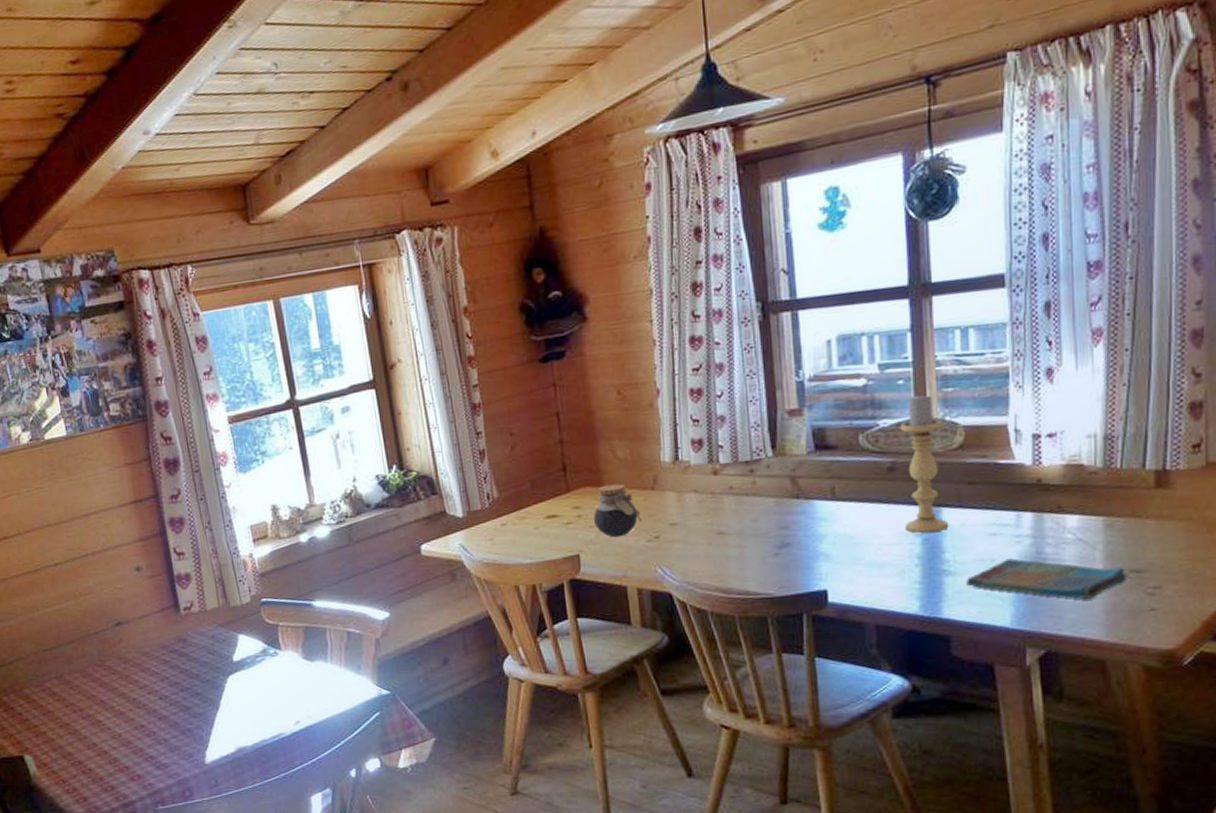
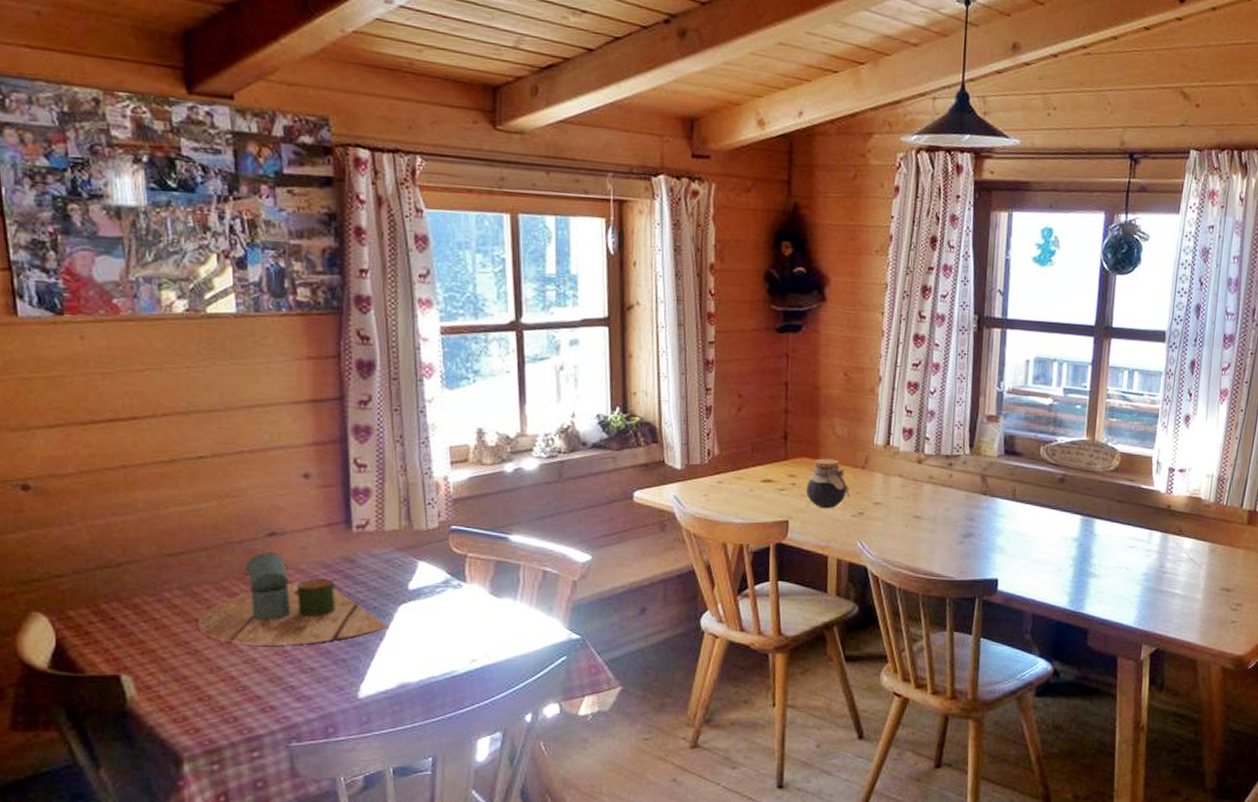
decorative tray: none [73,640,222,723] -> present [197,553,389,646]
candle holder: present [899,393,949,533] -> none [1065,419,1105,539]
dish towel: present [966,558,1129,600] -> none [1106,568,1221,609]

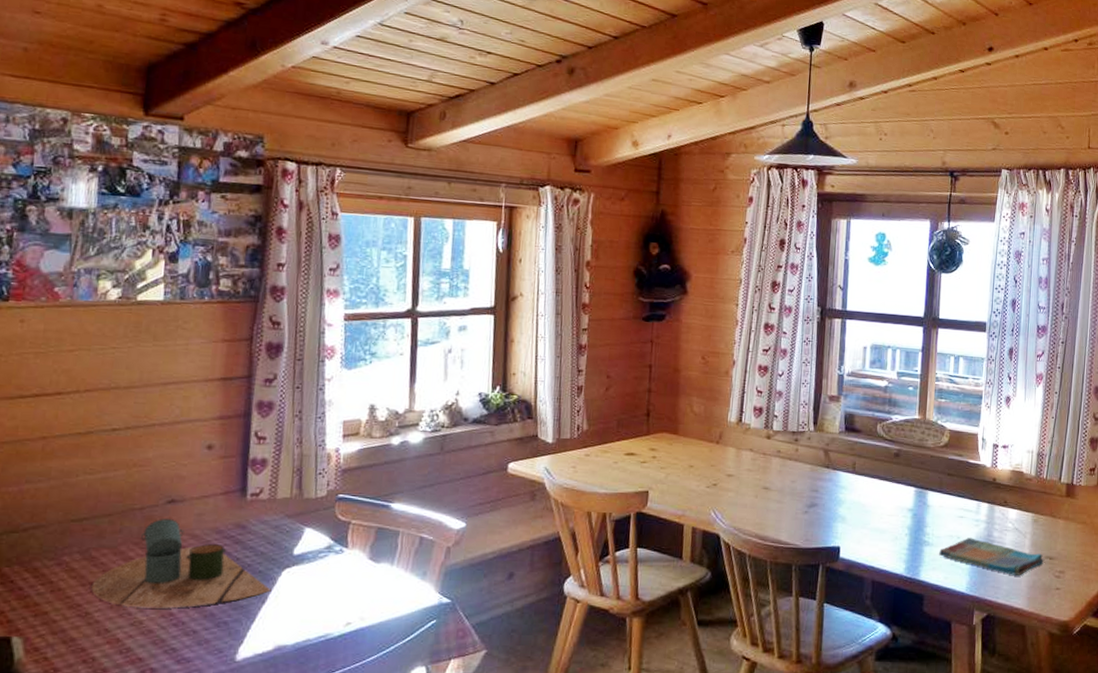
jar: present [805,458,850,509] -> none [665,433,705,480]
dish towel: none [1106,568,1221,609] -> present [939,537,1045,576]

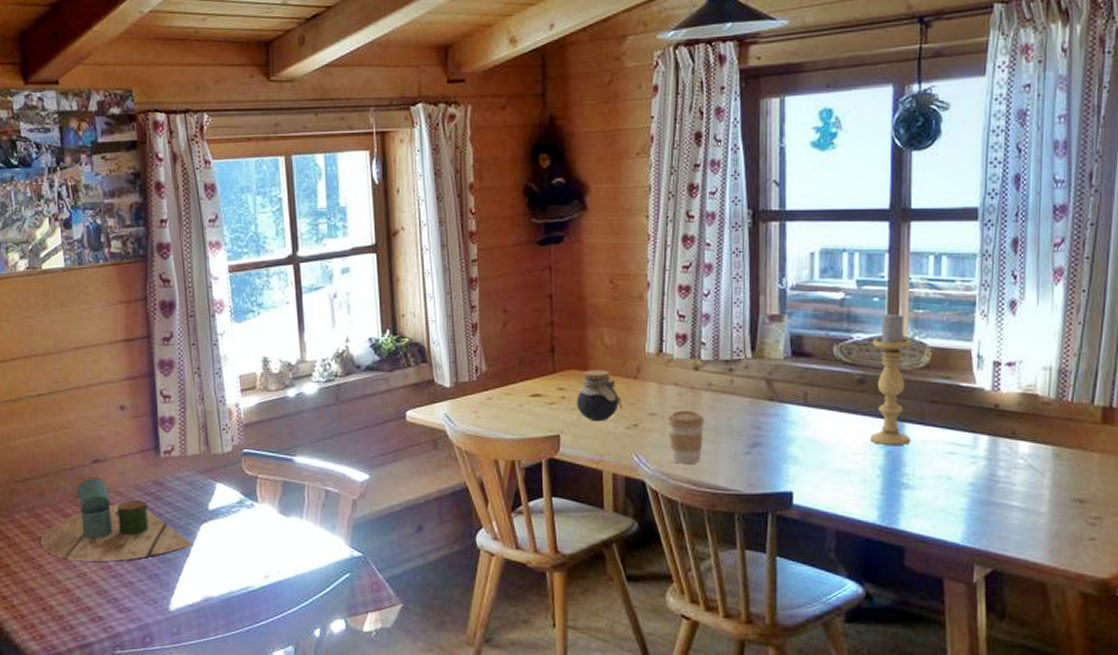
jar: none [665,433,705,480] -> present [576,370,622,422]
coffee cup: none [741,472,773,520] -> present [667,410,705,464]
candle holder: none [901,399,935,509] -> present [869,312,911,445]
dish towel: present [939,537,1045,576] -> none [923,478,1073,524]

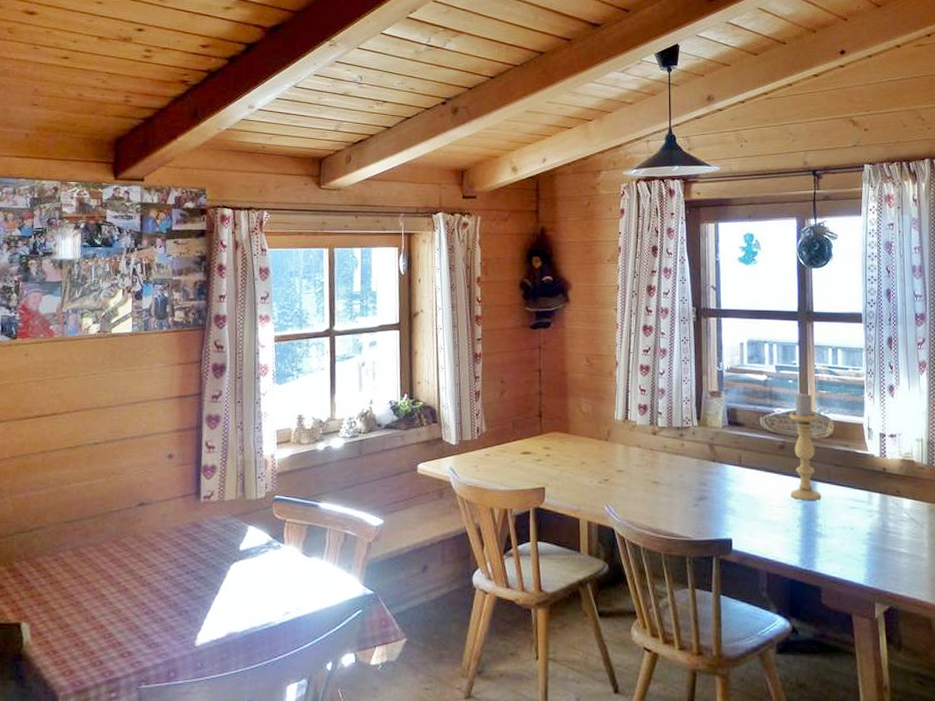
decorative tray: present [40,478,193,562] -> none [81,520,223,599]
jar: present [576,370,622,422] -> none [558,432,596,477]
coffee cup: present [667,410,705,464] -> none [632,468,662,514]

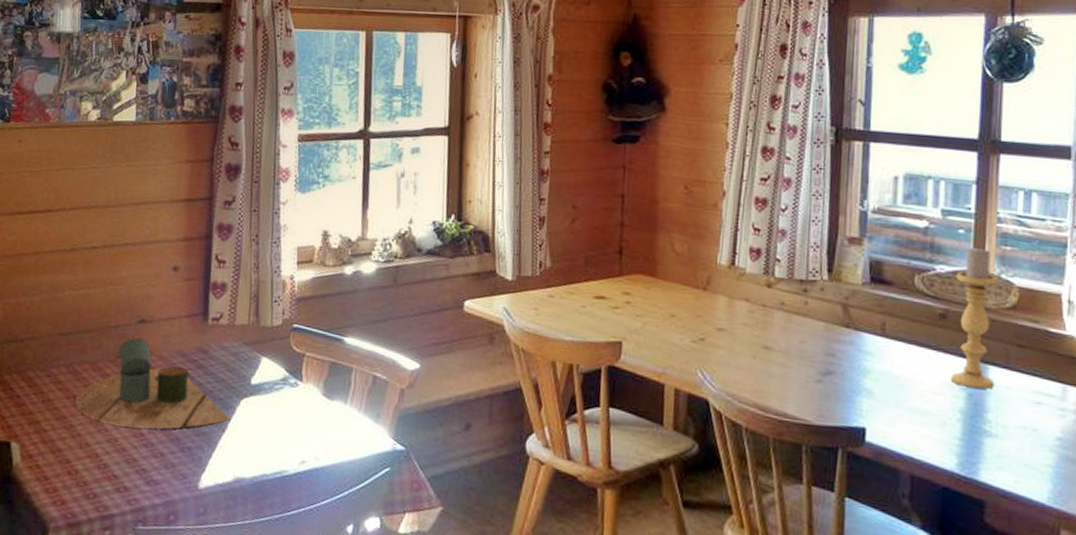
decorative tray: none [81,520,223,599] -> present [74,338,231,429]

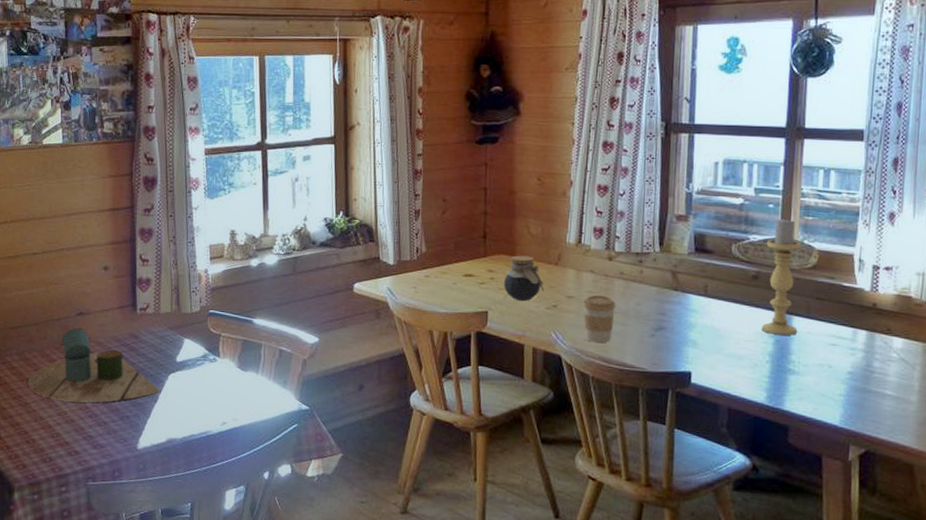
jar: none [641,276,690,332] -> present [503,255,544,302]
coffee cup: none [735,327,776,387] -> present [583,294,617,343]

